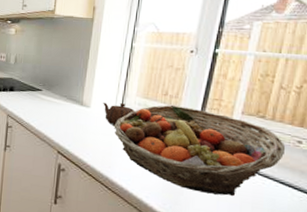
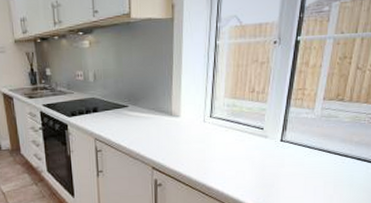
teapot: present [103,103,134,125] -> none [192,107,224,131]
fruit basket: present [114,105,286,197] -> none [205,100,362,181]

